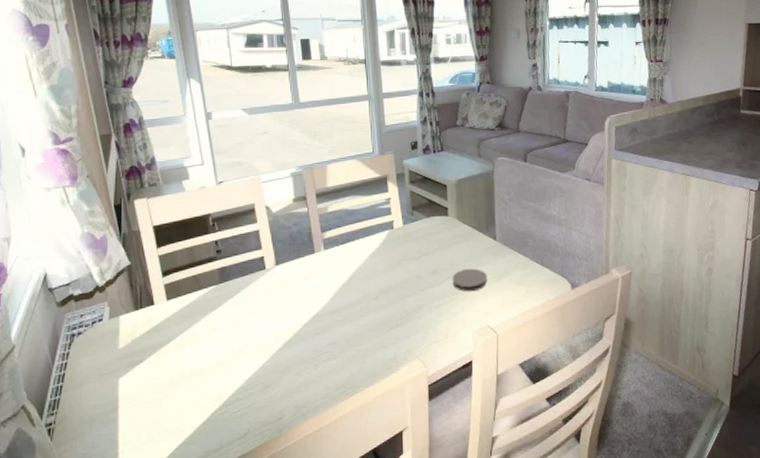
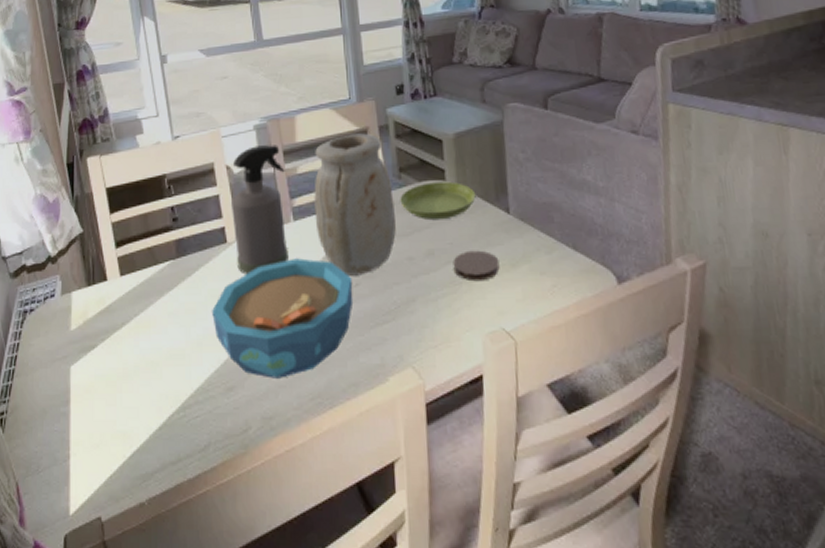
bowl: none [252,279,373,376] -> present [212,258,354,379]
spray bottle: none [270,189,319,294] -> present [231,145,288,275]
vase: none [342,179,409,292] -> present [314,133,397,276]
saucer: none [412,217,471,247] -> present [400,181,476,221]

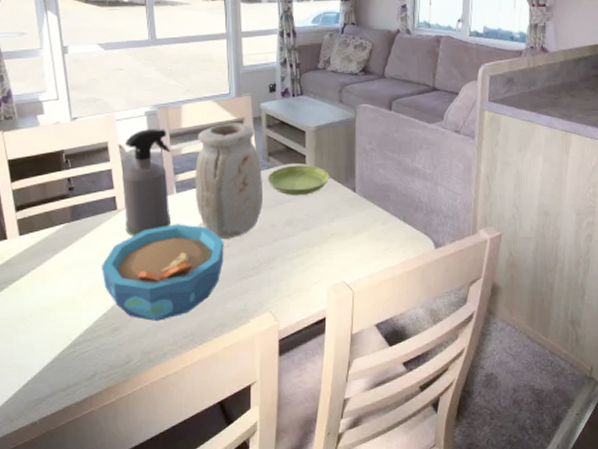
coaster: present [453,250,500,282] -> none [307,220,345,245]

